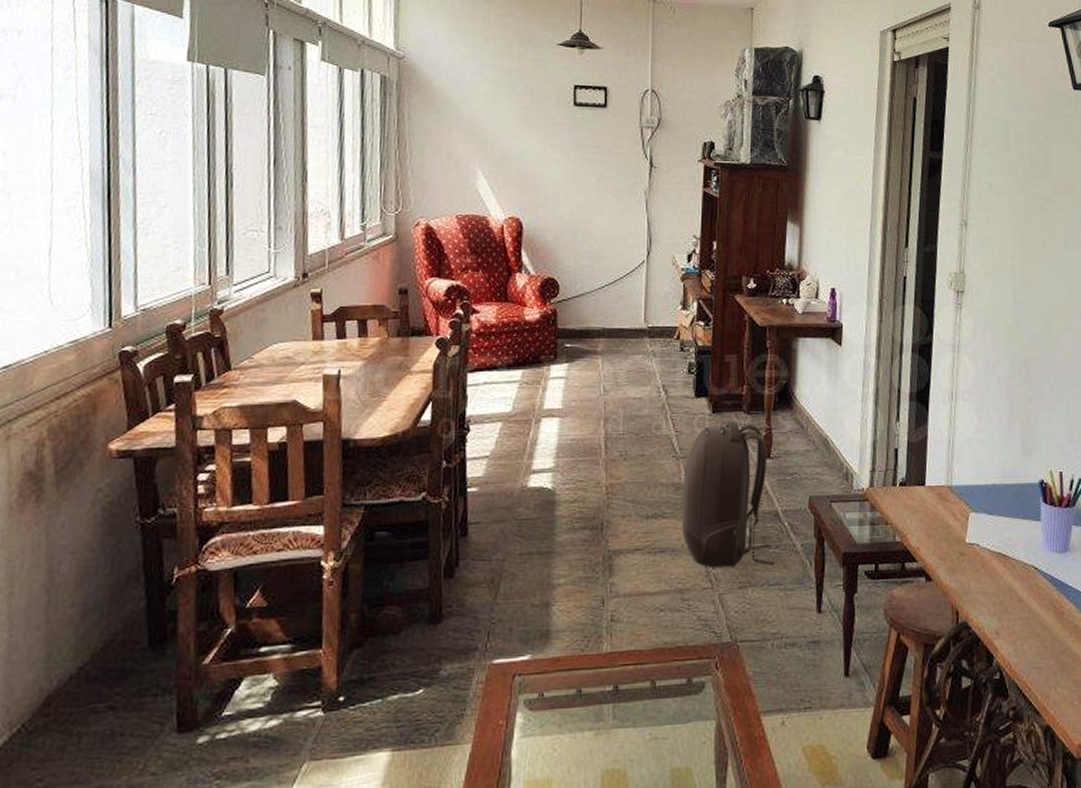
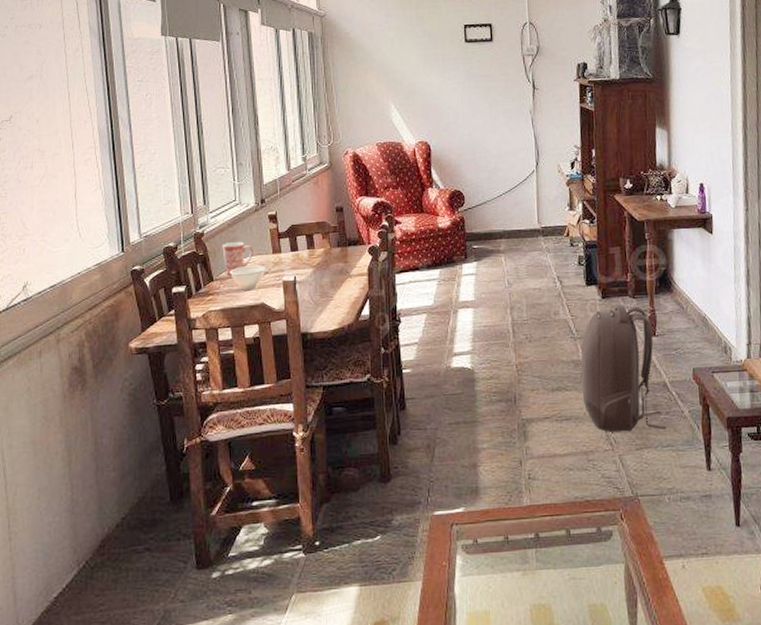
mug: none [246,324,287,364] -> present [222,242,253,275]
bowl: none [254,354,301,383] -> present [230,265,265,290]

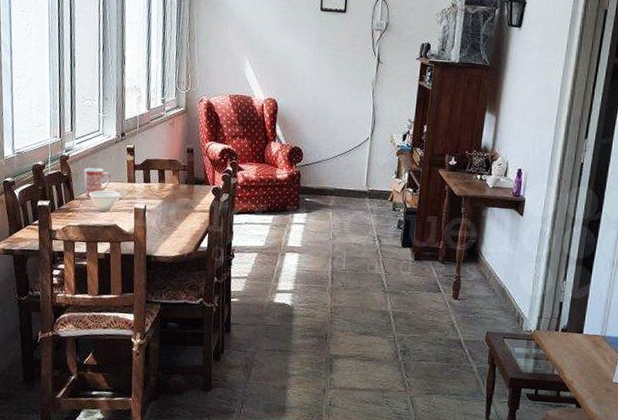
backpack: present [581,303,667,433] -> none [385,266,456,381]

